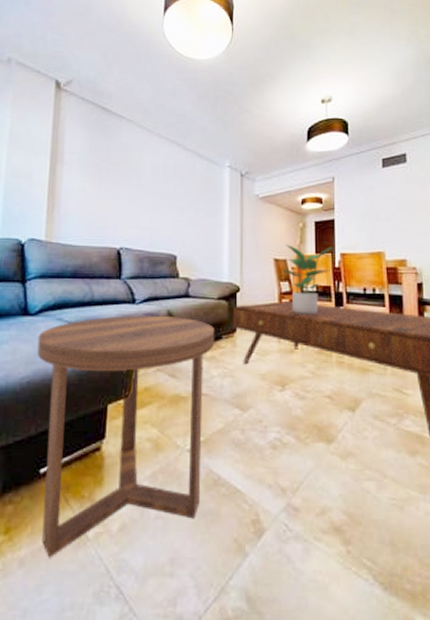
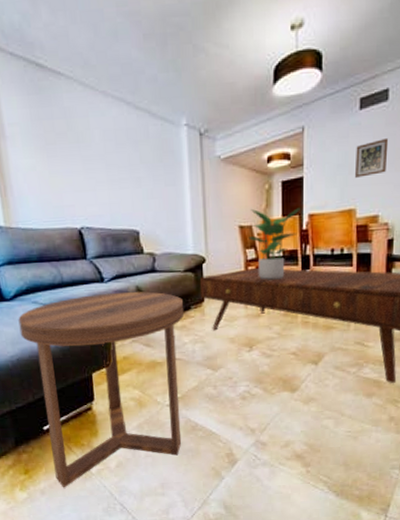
picture frame: none [381,192,410,224] -> present [355,137,389,178]

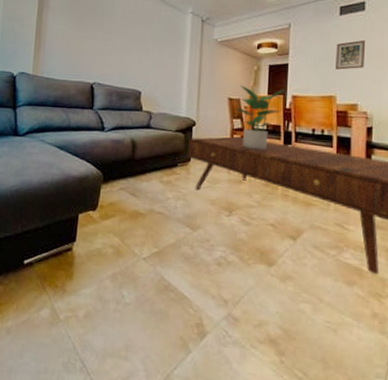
side table: present [18,291,184,488] -> none [24,141,172,331]

